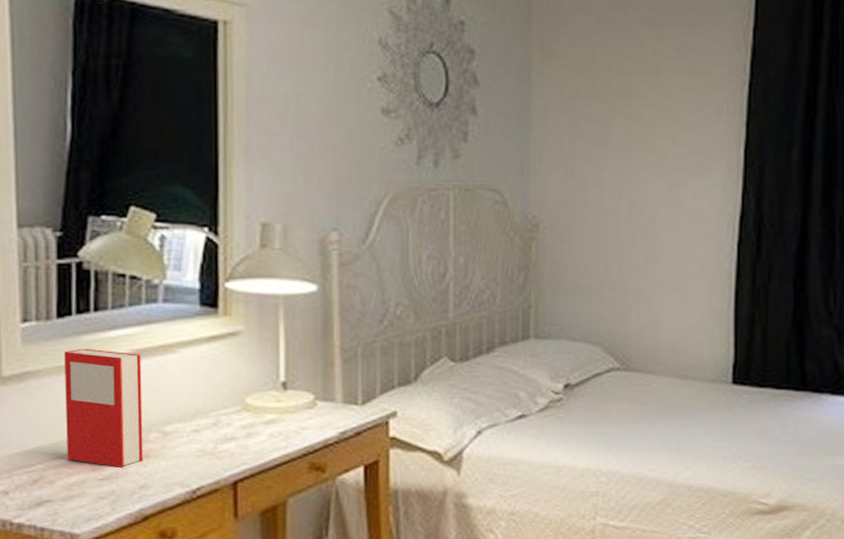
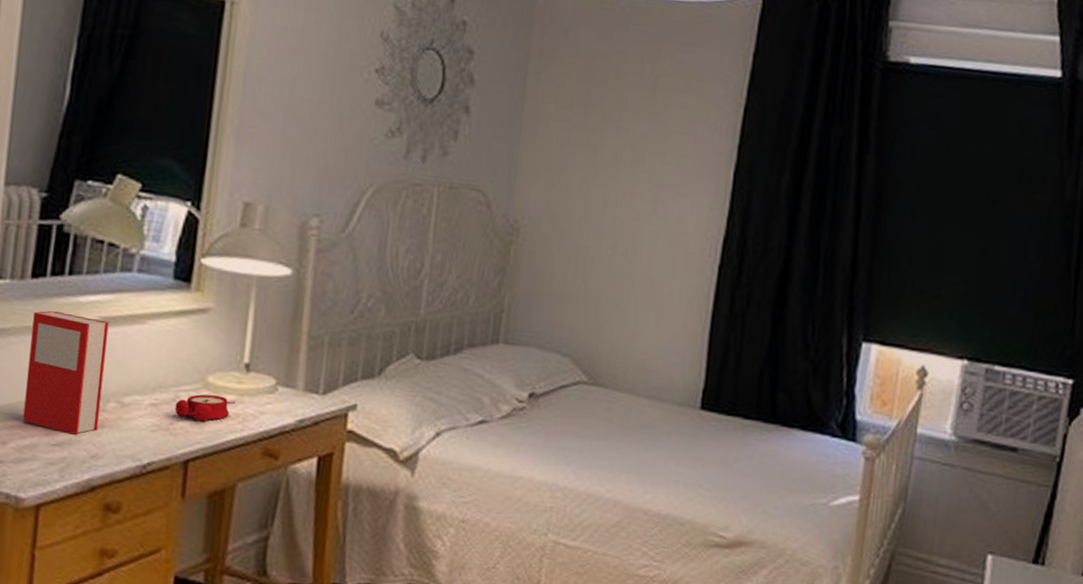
alarm clock: none [217,415,277,443] -> present [175,394,236,422]

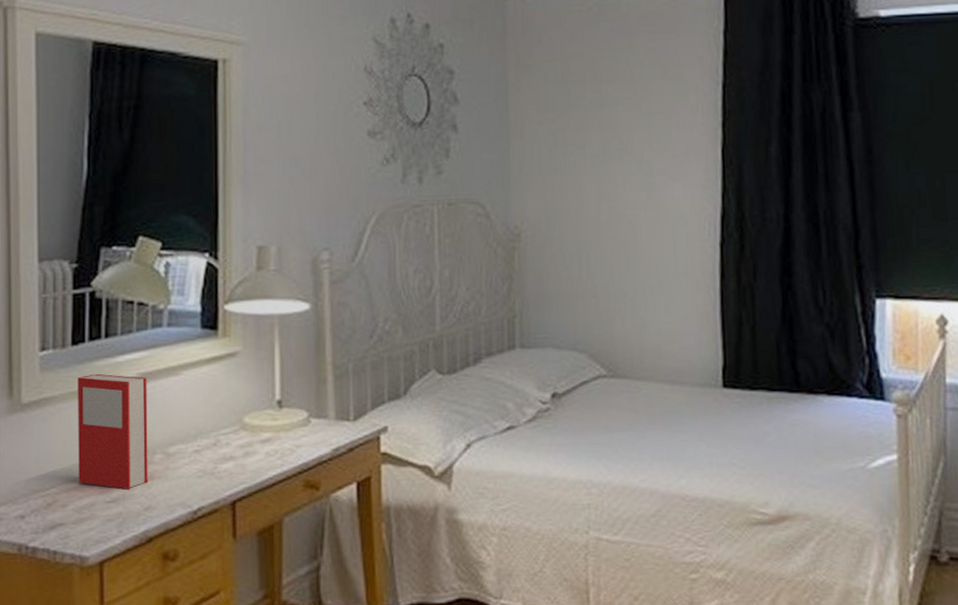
alarm clock: present [175,394,236,422] -> none [217,434,273,462]

